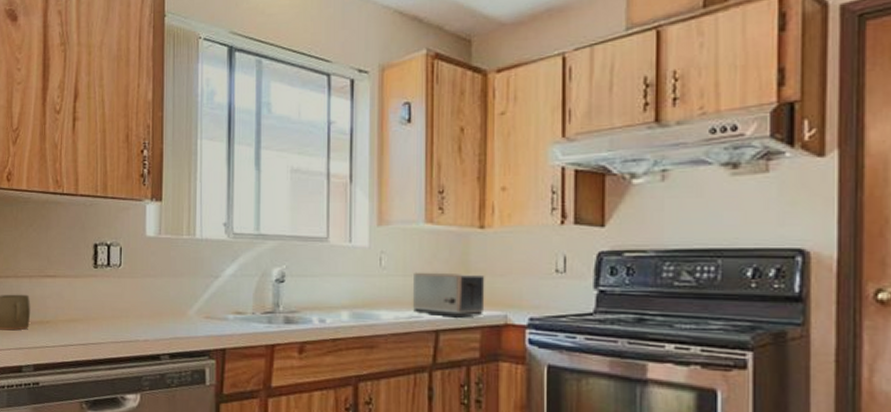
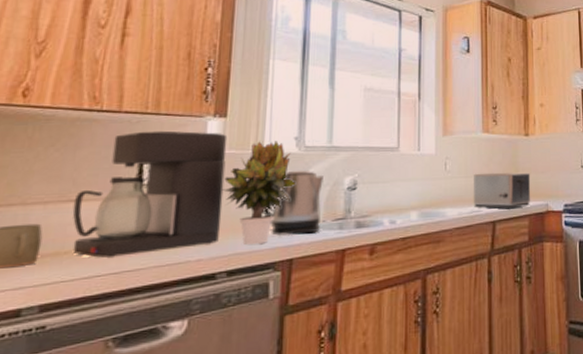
coffee maker: none [49,213,164,331] -> present [72,130,228,259]
potted plant: none [162,226,225,331] -> present [222,141,295,246]
kettle: none [196,258,252,326] -> present [262,170,323,236]

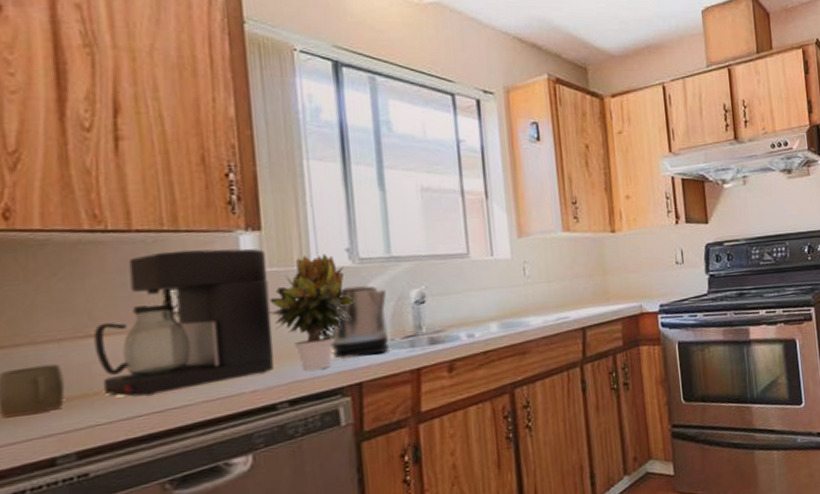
toaster: present [473,172,531,209] -> none [556,272,623,315]

